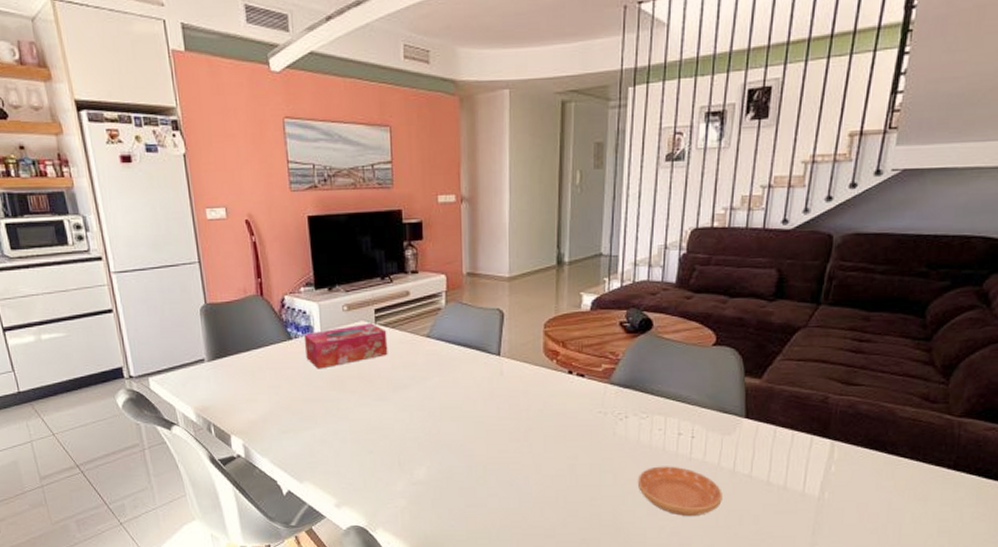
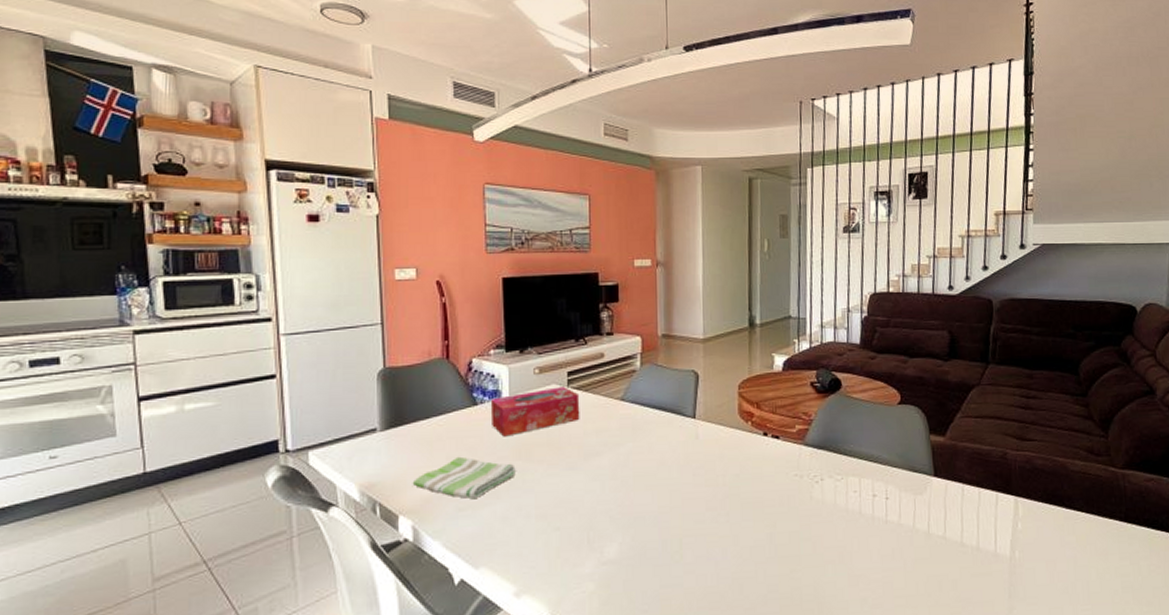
dish towel: none [239,385,331,424] -> present [412,456,516,500]
saucer: present [637,466,722,516] -> none [836,530,920,585]

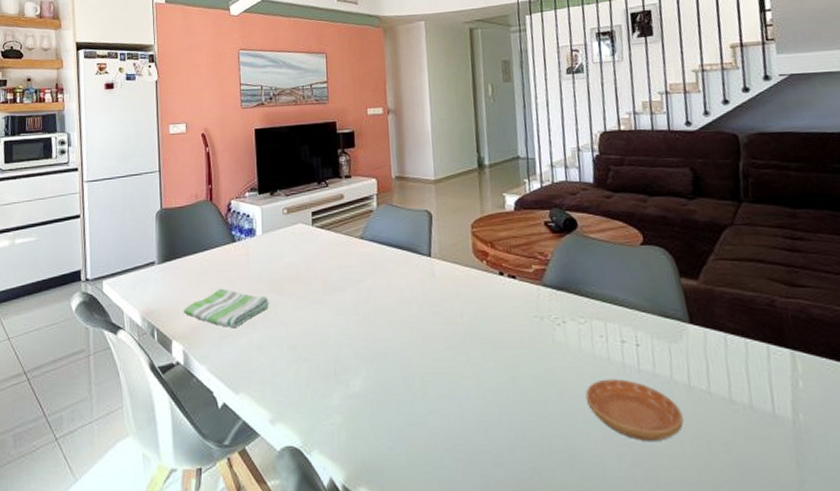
tissue box: present [490,387,580,437] -> none [246,226,324,271]
saucer: none [836,530,920,585] -> present [585,379,684,441]

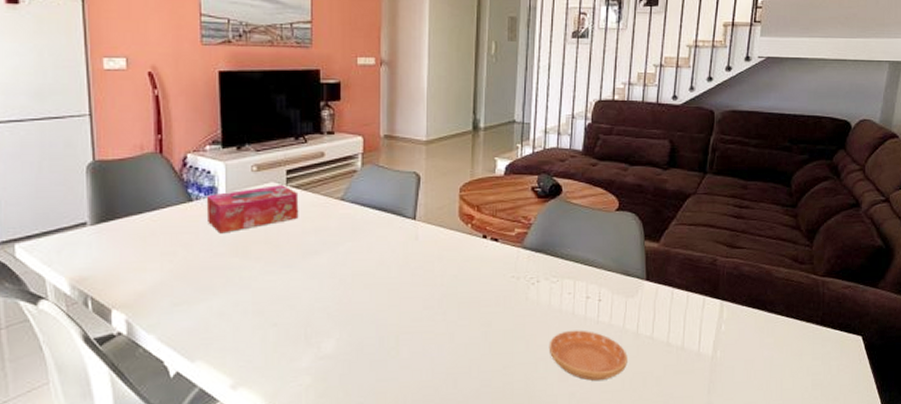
dish towel: present [183,288,269,329] -> none [125,252,232,295]
tissue box: none [246,226,324,271] -> present [206,185,299,234]

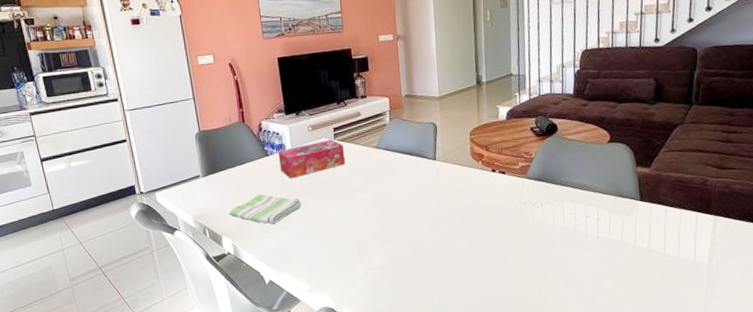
dish towel: none [125,252,232,295] -> present [228,194,301,225]
saucer: present [549,330,628,381] -> none [555,244,628,286]

